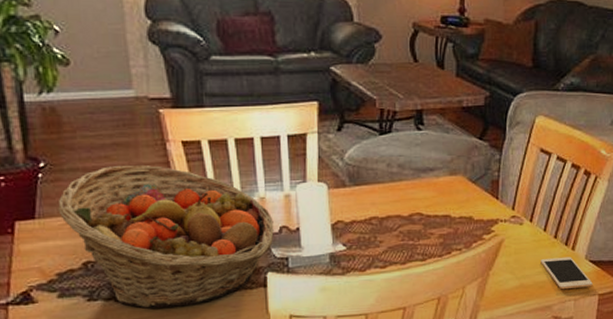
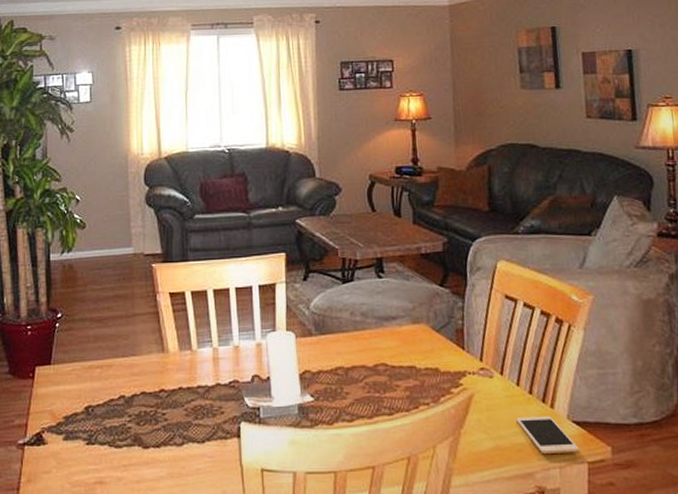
fruit basket: present [58,164,274,308] -> none [69,314,247,455]

